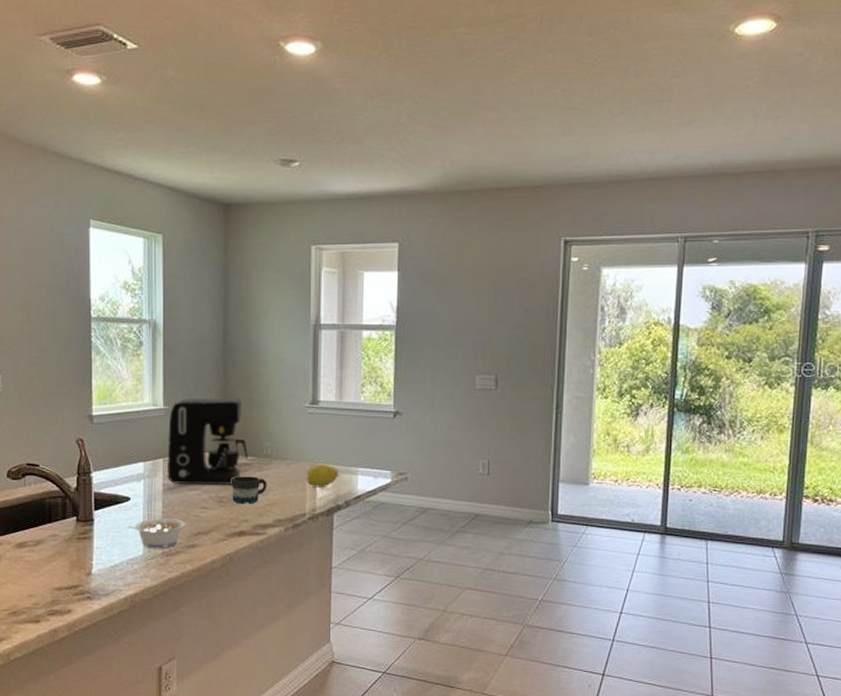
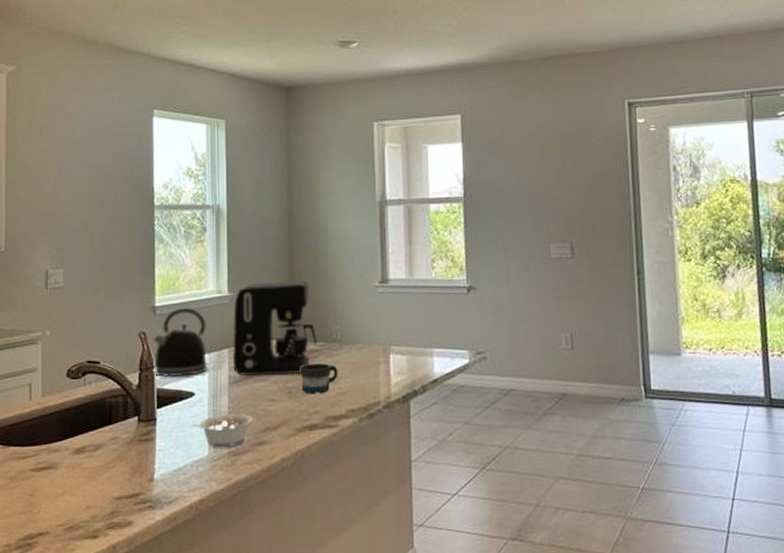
kettle: none [90,417,144,483] -> present [153,307,208,378]
fruit: present [306,463,340,487] -> none [379,345,414,372]

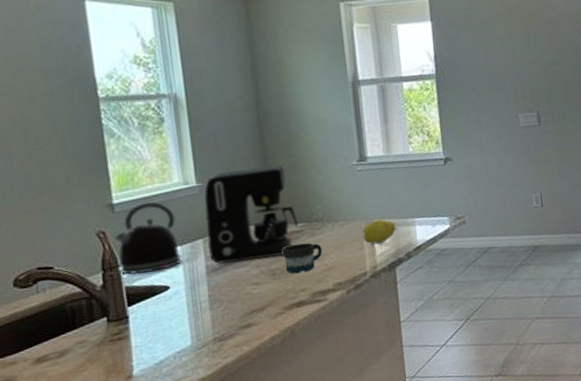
legume: present [190,414,254,448] -> none [168,300,238,337]
fruit: none [379,345,414,372] -> present [362,218,397,244]

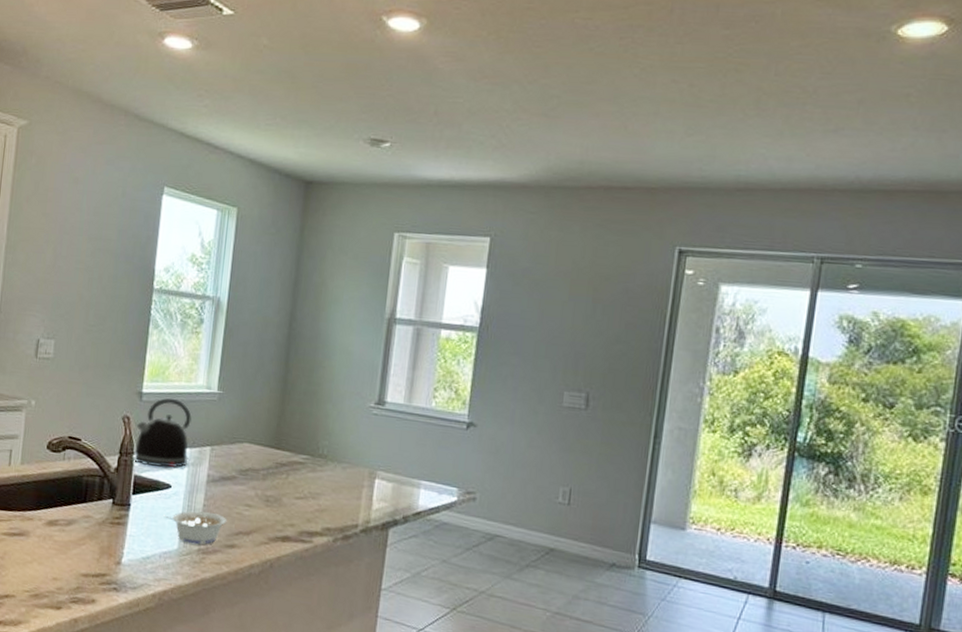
legume: none [168,300,238,337] -> present [163,511,227,545]
coffee maker: present [204,165,298,264] -> none [213,384,302,484]
mug: present [283,243,323,274] -> none [279,475,320,508]
fruit: present [362,218,397,244] -> none [362,470,400,498]

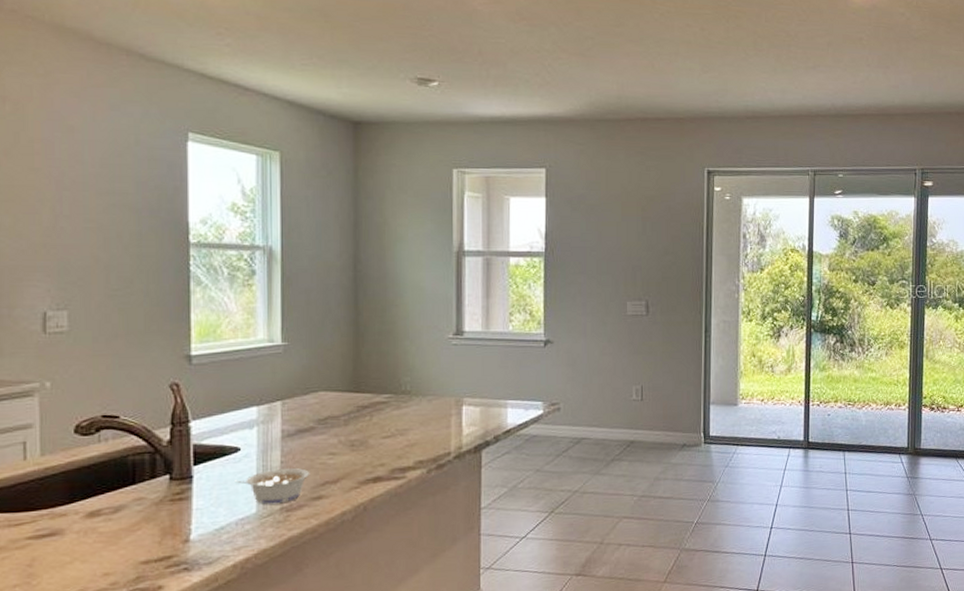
kettle: present [133,397,192,468] -> none [188,356,257,433]

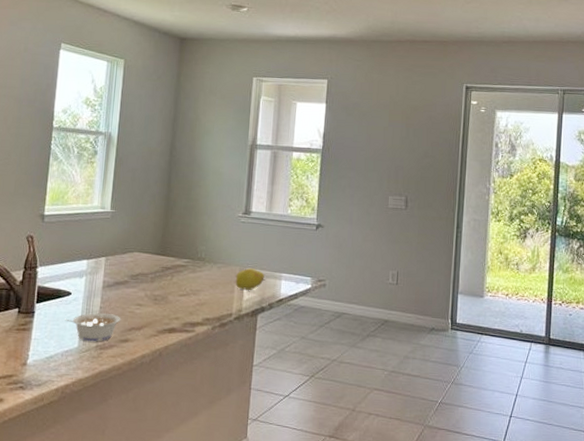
fruit: none [451,397,488,423] -> present [235,267,265,290]

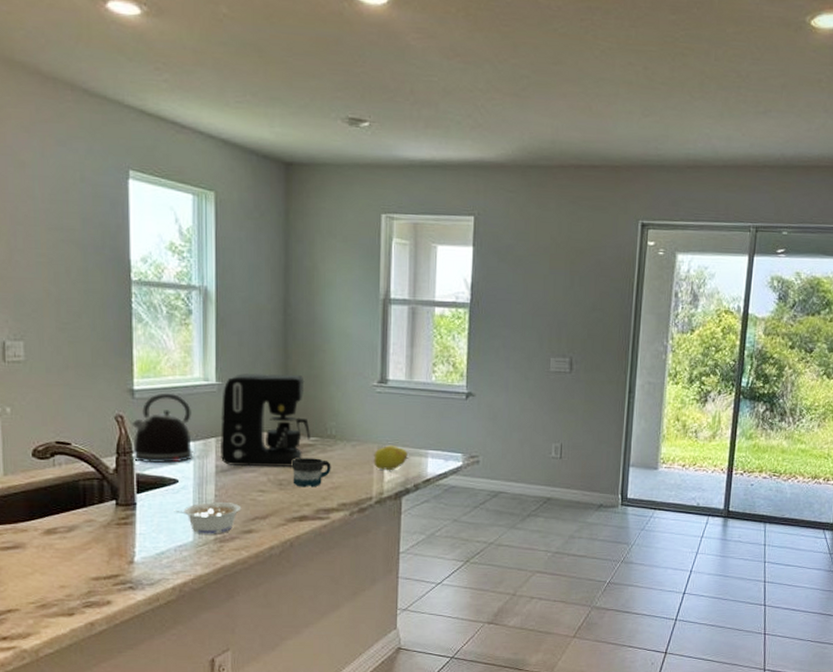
kettle: none [37,218,88,278] -> present [131,392,193,464]
coffee maker: none [108,203,184,285] -> present [219,373,310,468]
mug: none [166,276,199,303] -> present [293,458,331,487]

